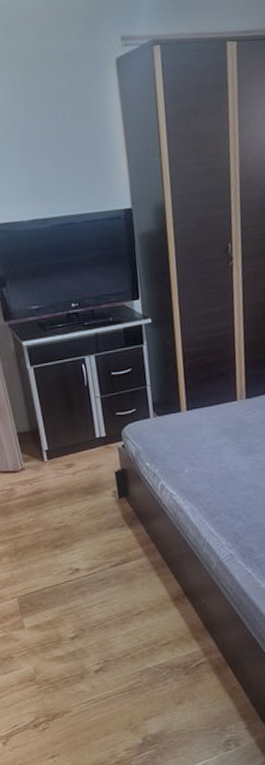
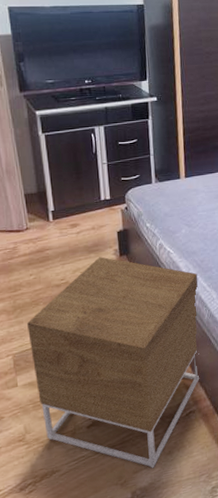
nightstand: none [29,499,210,717] -> present [27,257,200,468]

